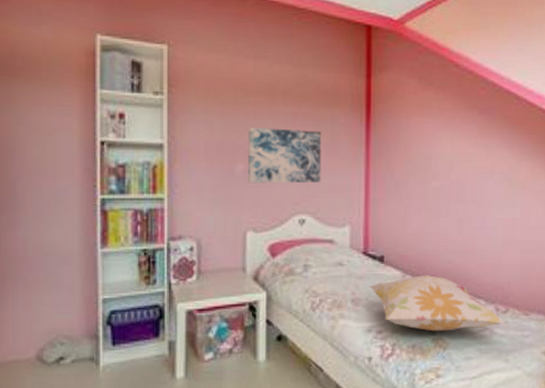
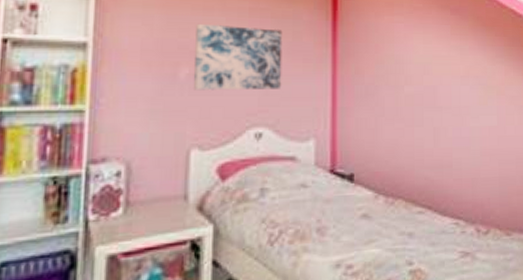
decorative pillow: present [369,274,506,332] -> none [337,193,488,262]

